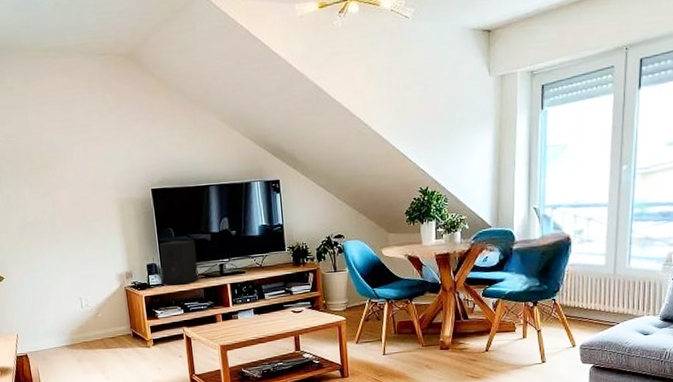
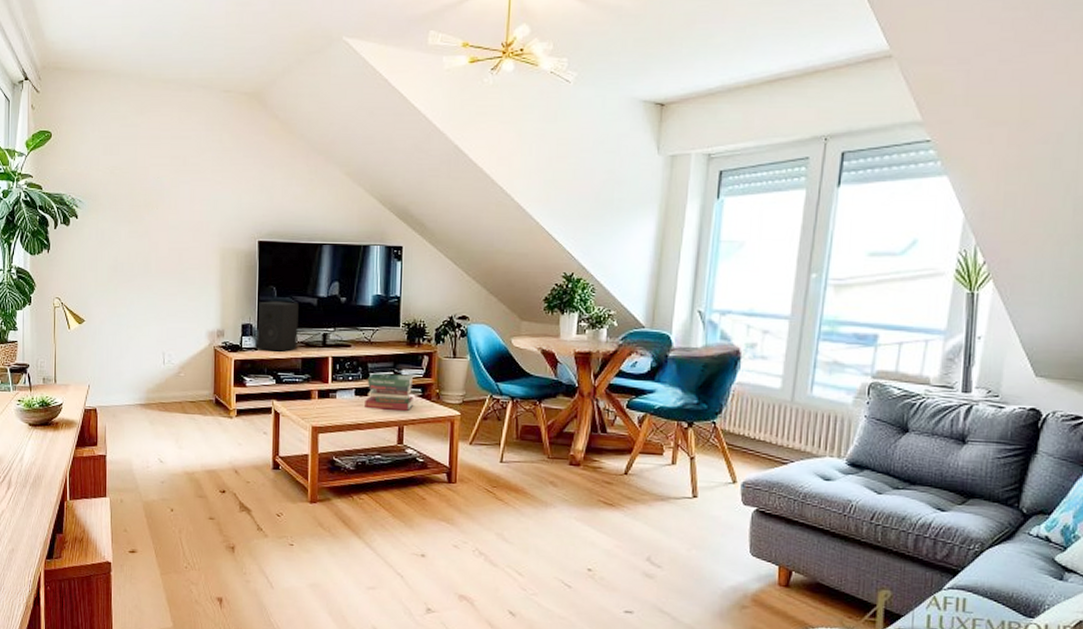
books: none [263,291,305,324] -> present [365,373,413,411]

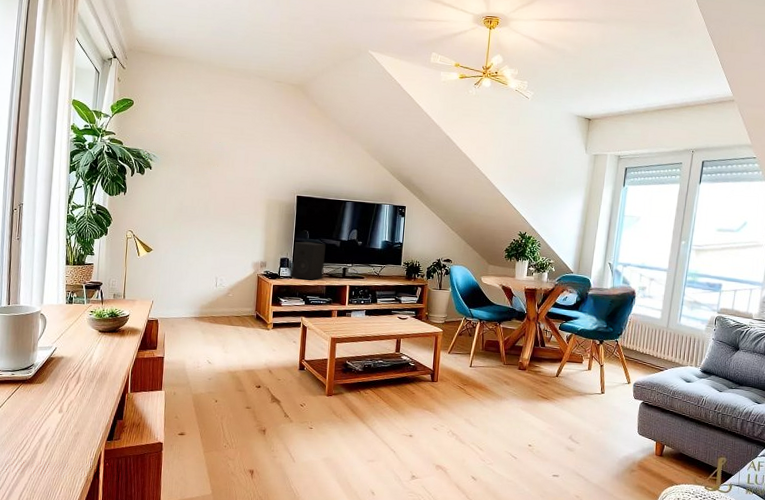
books: present [365,373,413,411] -> none [372,299,409,328]

